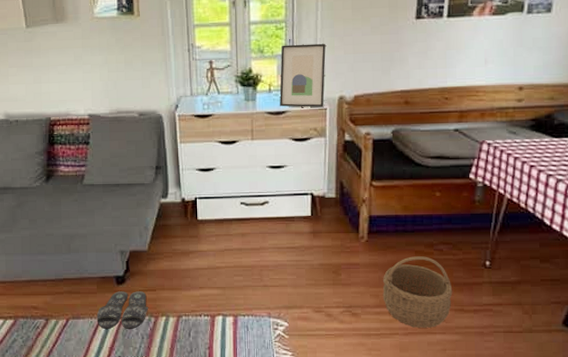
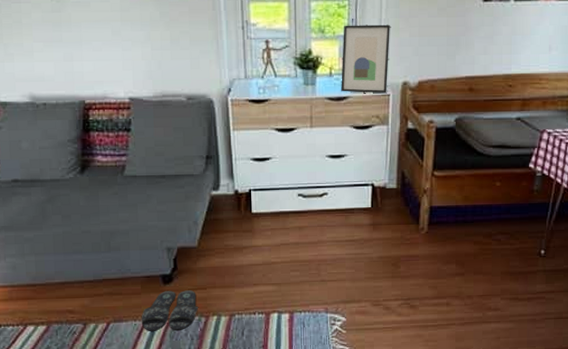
wicker basket: present [382,256,453,328] -> none [441,246,509,318]

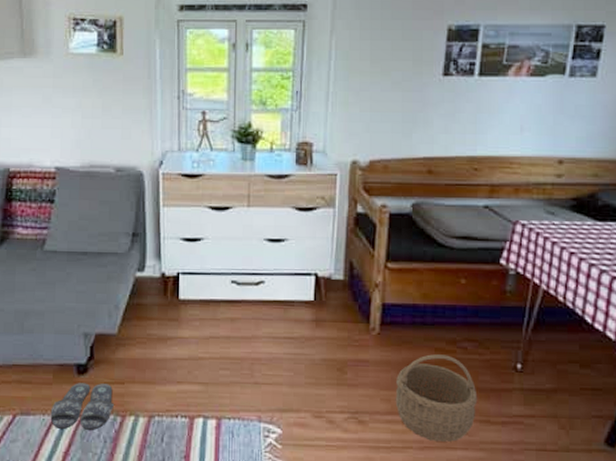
picture frame: present [341,24,391,94] -> none [283,97,340,173]
wicker basket: none [441,246,509,318] -> present [395,354,478,442]

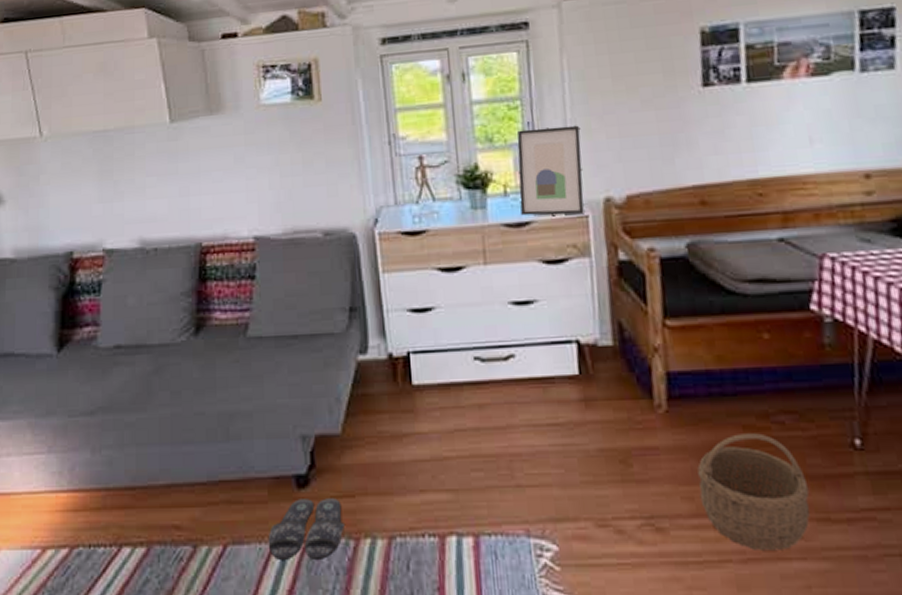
picture frame: none [283,97,340,173] -> present [517,125,584,216]

